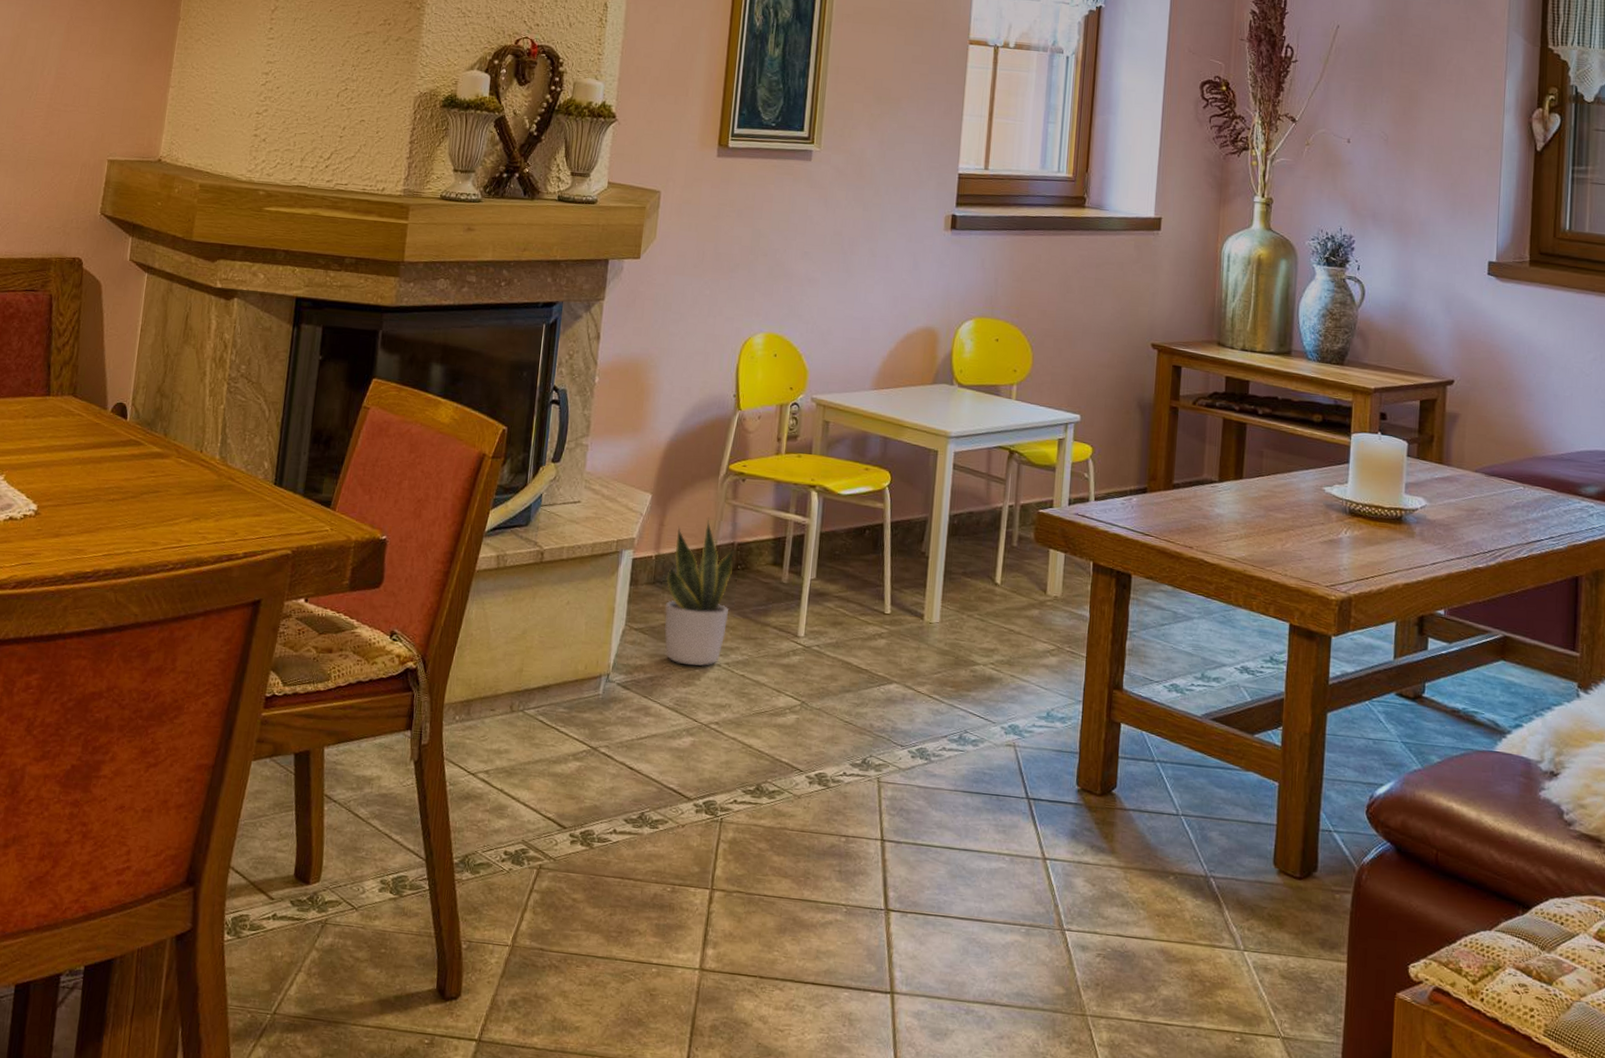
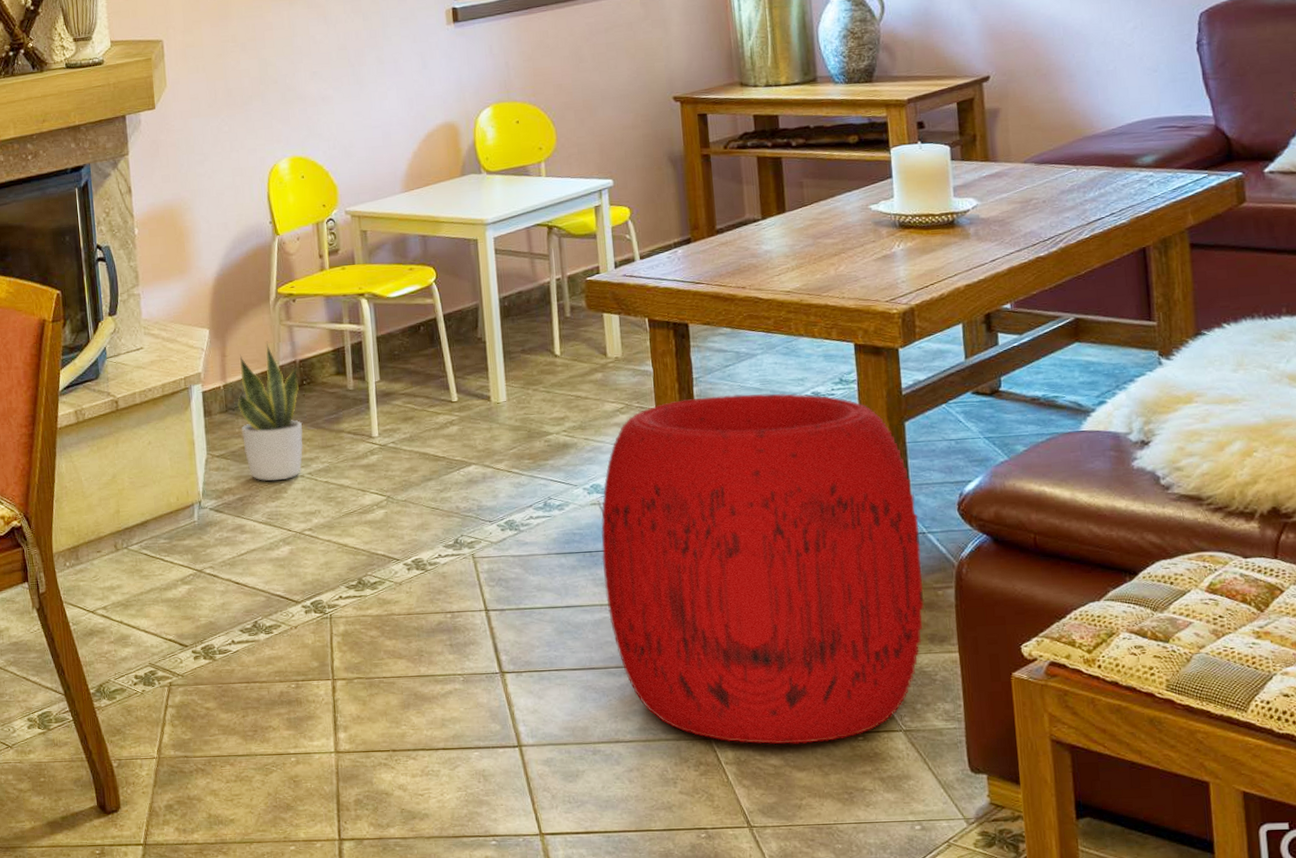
pouf: none [1005,652,1327,1037] -> present [601,393,925,745]

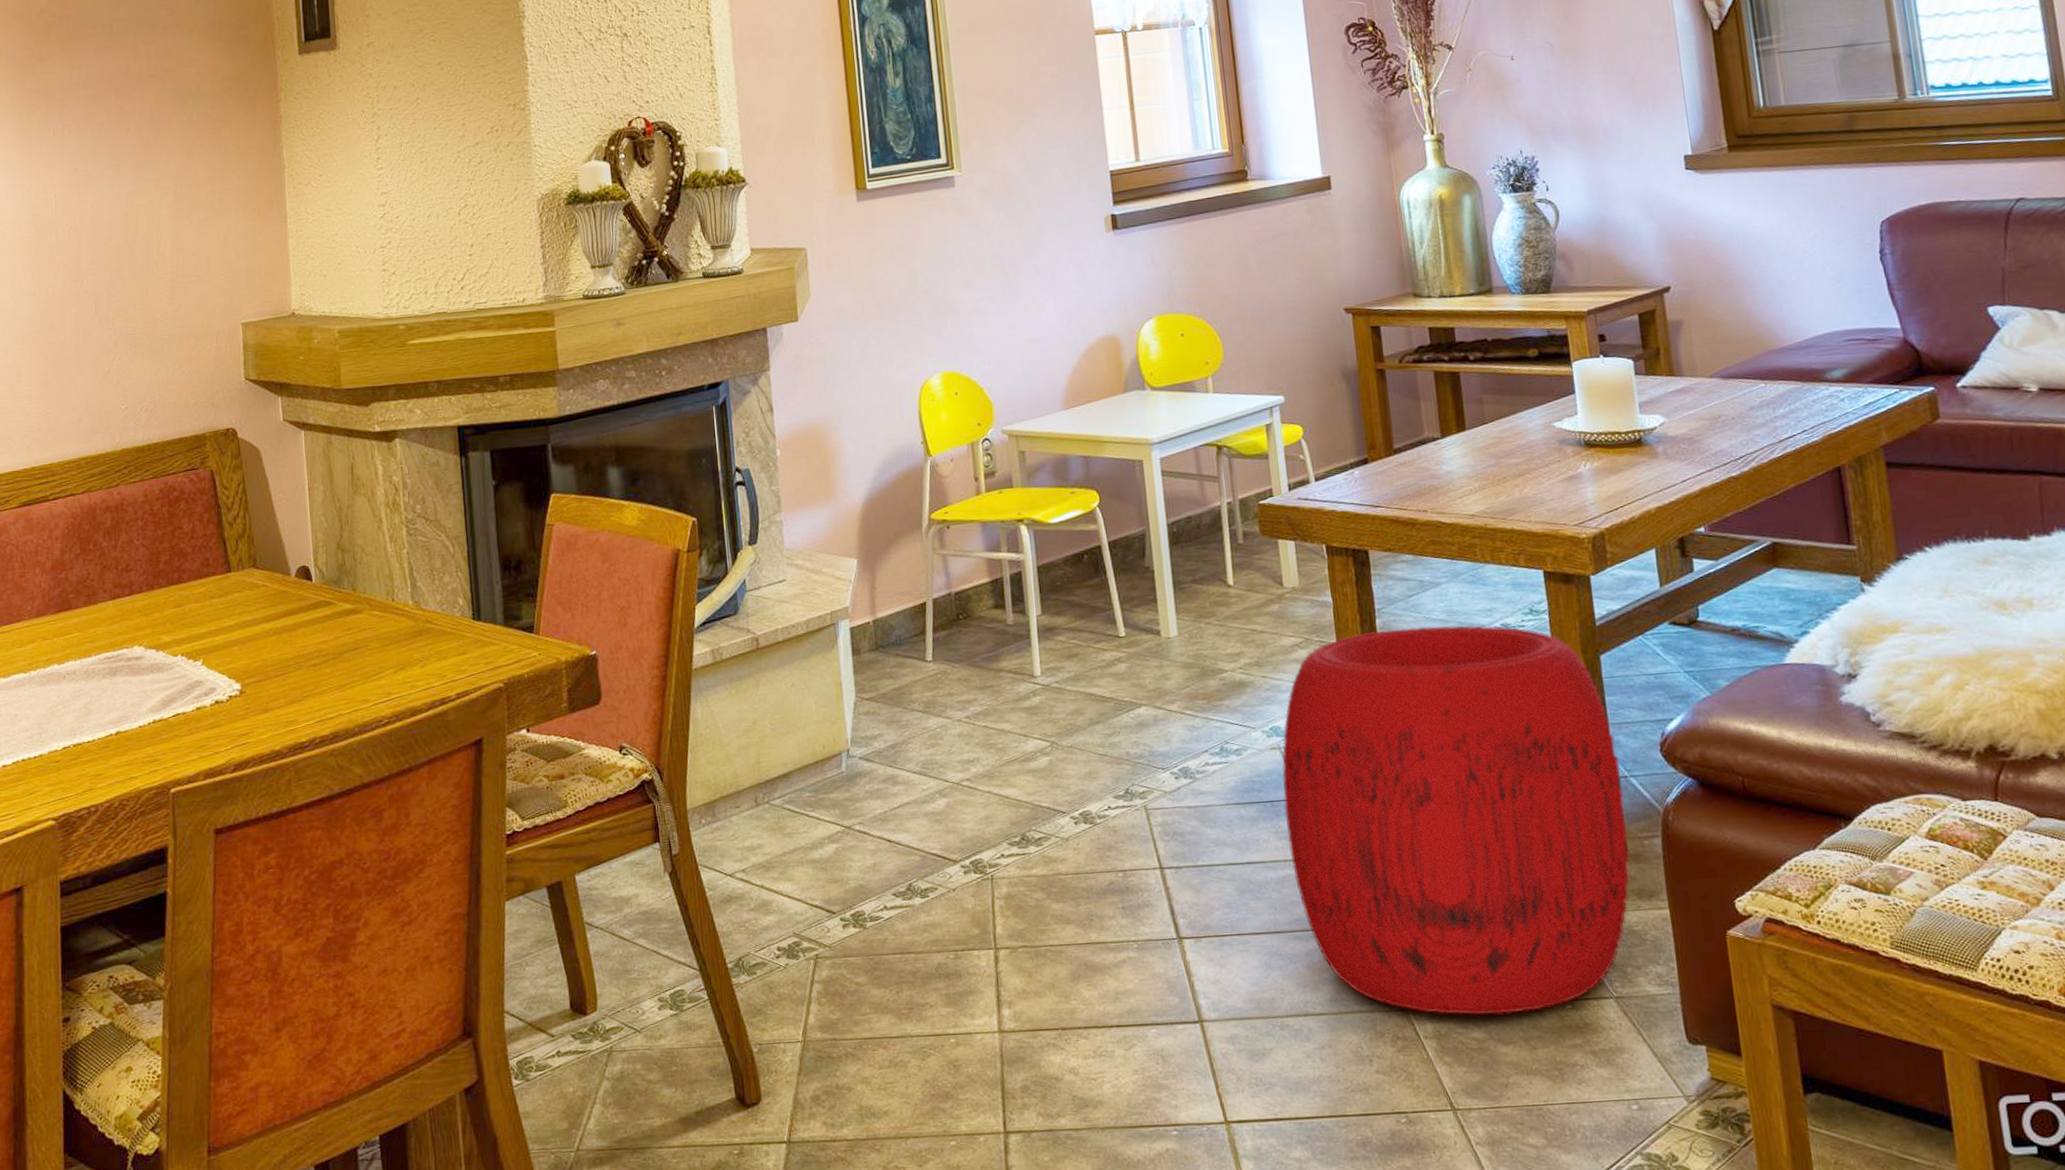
potted plant: present [237,341,304,481] -> none [888,572,960,726]

